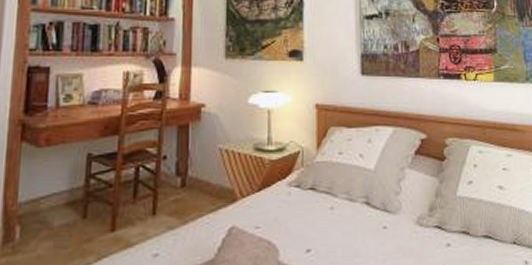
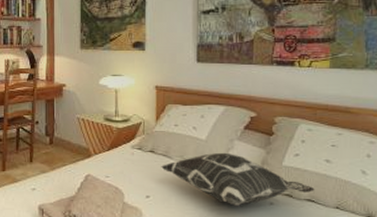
decorative pillow: none [324,184,491,252] -> present [161,152,315,206]

